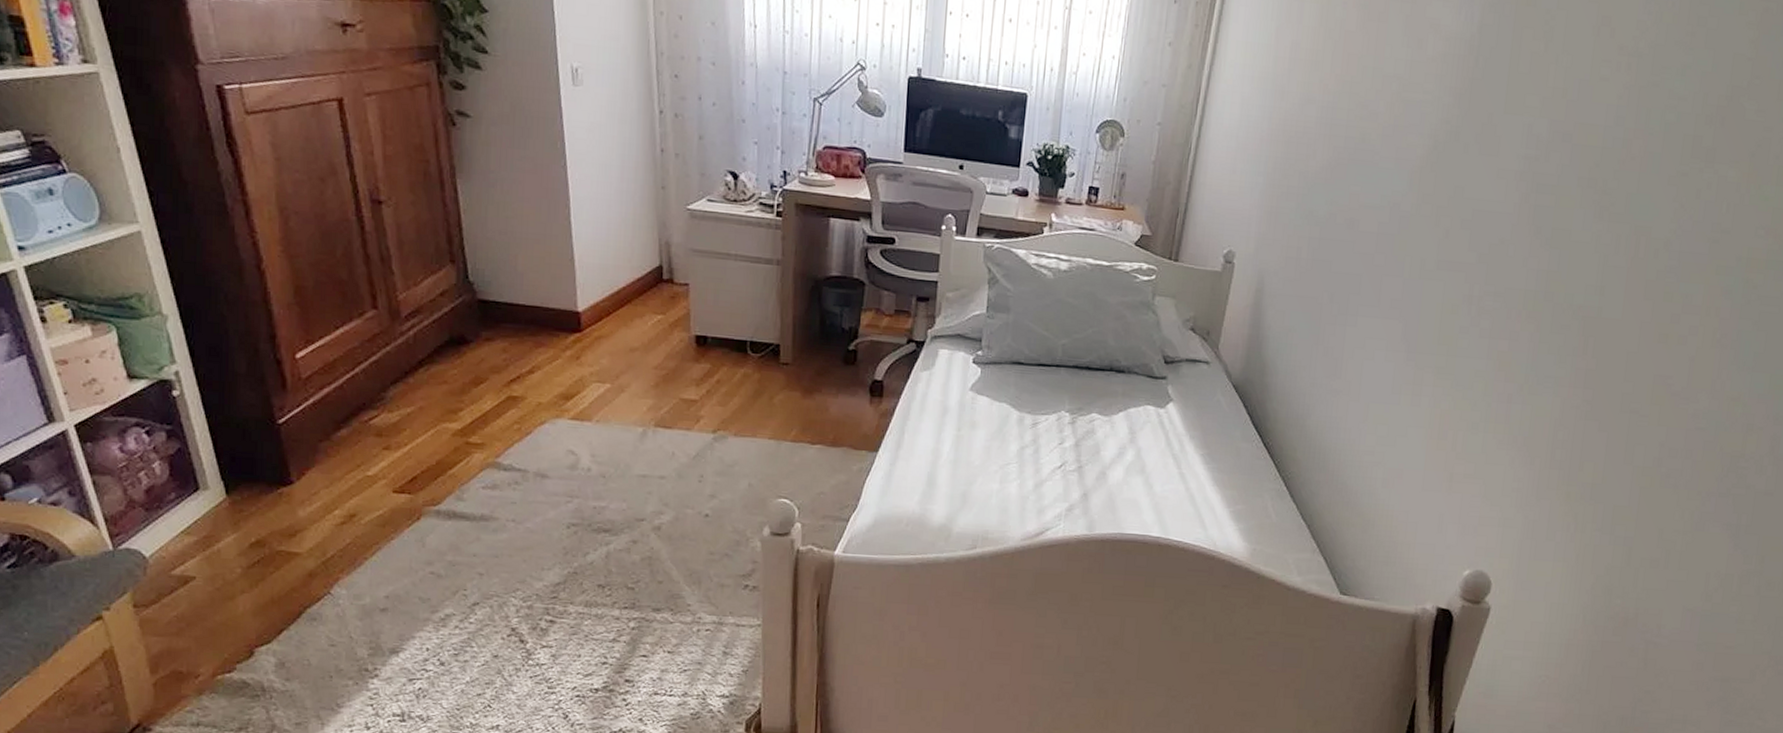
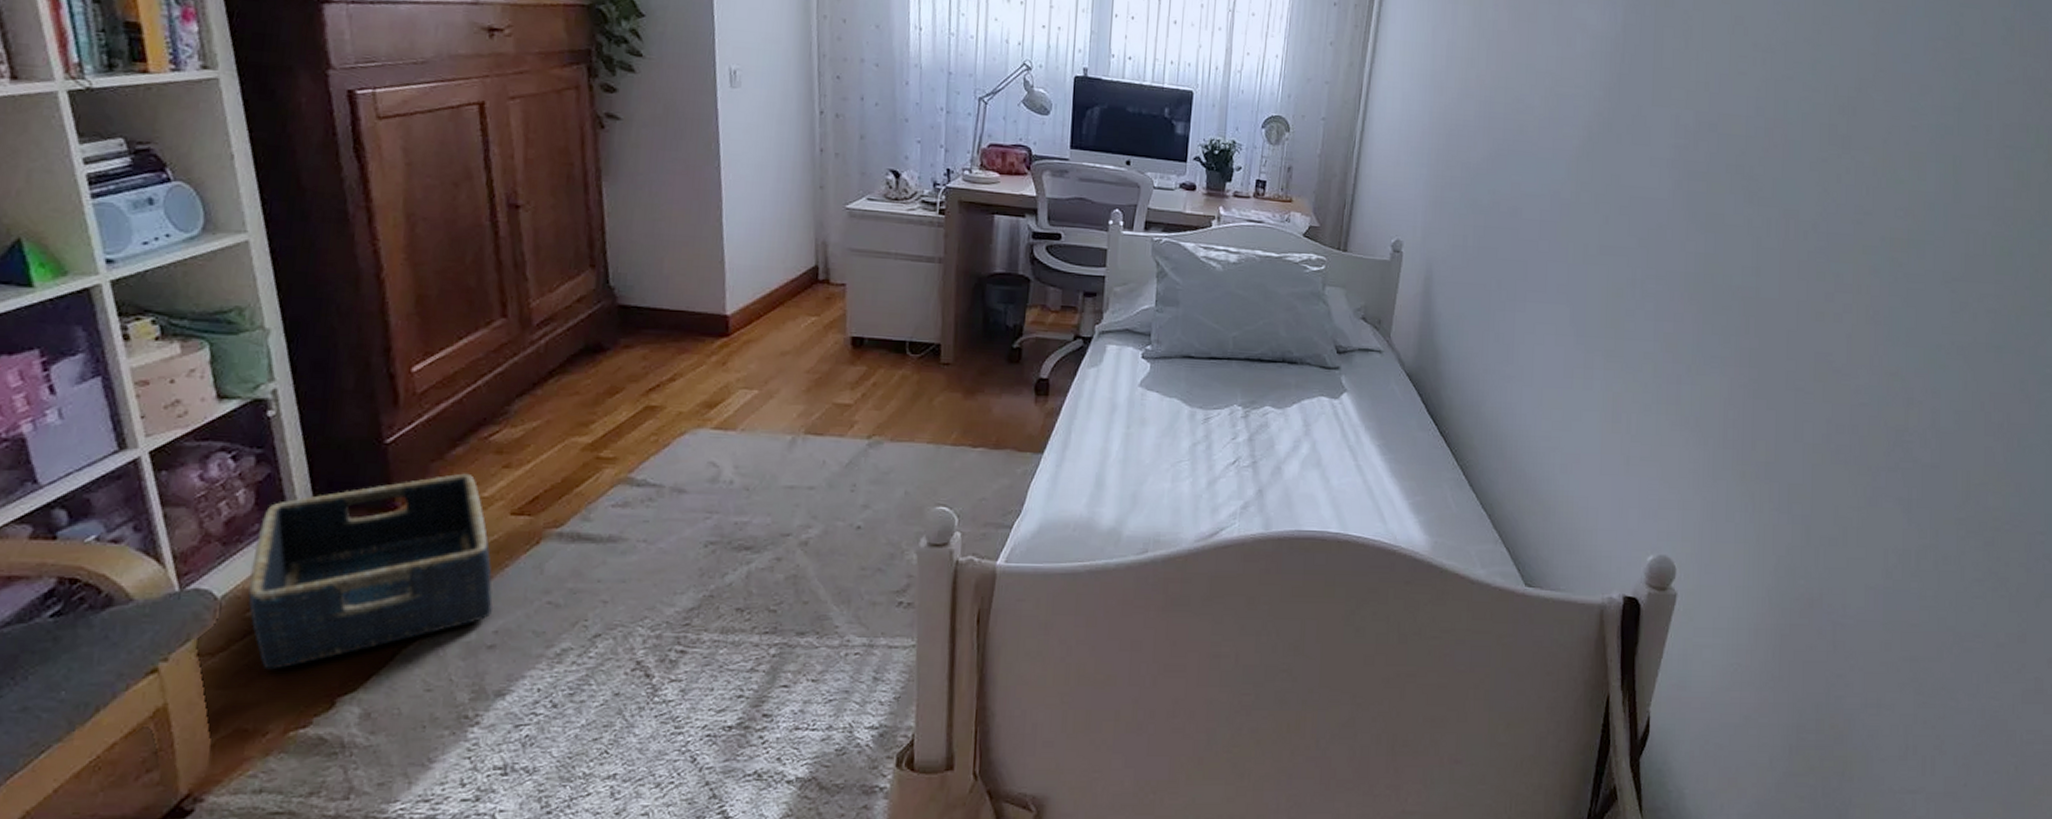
basket: none [172,453,382,622] -> present [248,473,493,670]

